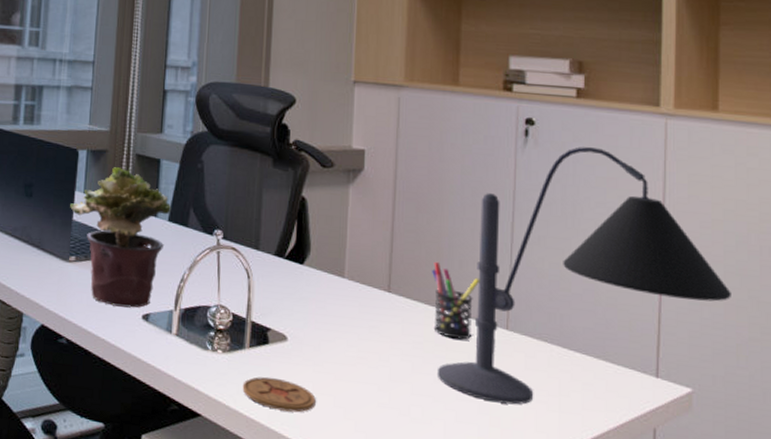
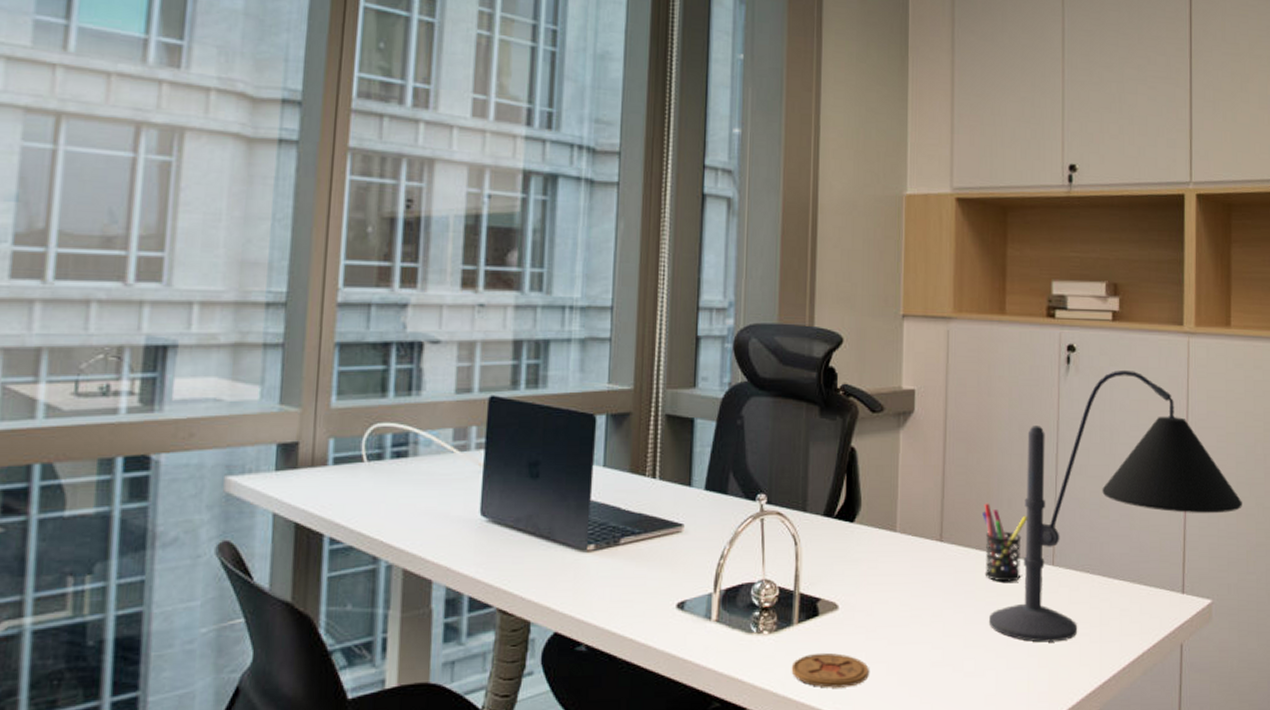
potted plant: present [70,167,172,308] -> none [587,432,709,598]

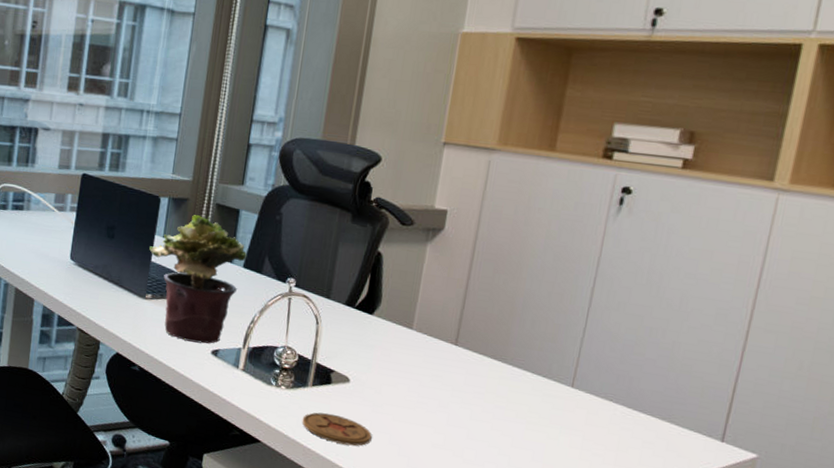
potted plant: none [587,432,709,598] -> present [149,215,248,344]
pen holder: present [982,503,1027,582] -> none [497,320,550,394]
desk lamp: present [988,369,1242,643] -> none [494,217,818,456]

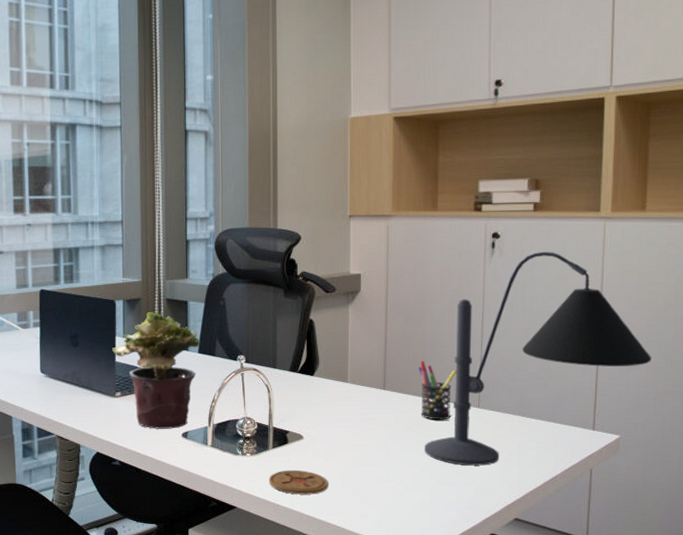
desk lamp: none [494,217,818,456] -> present [424,251,651,466]
pen holder: none [497,320,550,394] -> present [418,360,456,420]

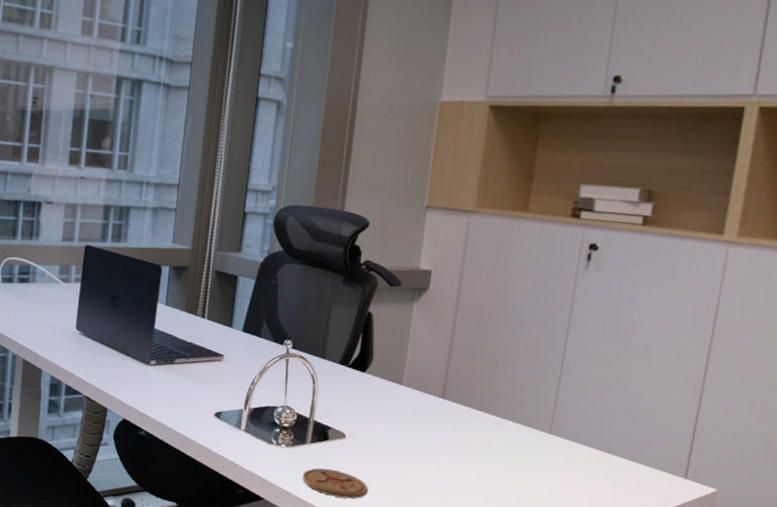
potted plant: present [112,312,200,429] -> none [152,282,246,407]
pen holder: present [418,360,456,420] -> none [481,372,529,442]
desk lamp: present [424,251,651,466] -> none [480,271,768,498]

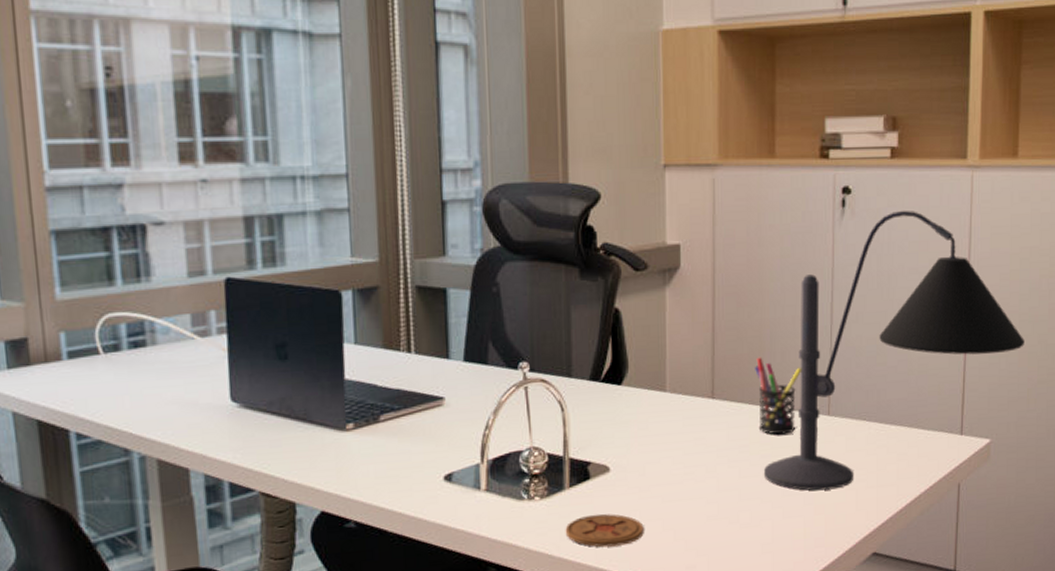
desk lamp: none [480,271,768,498] -> present [763,210,1024,491]
pen holder: none [481,372,529,442] -> present [755,357,801,435]

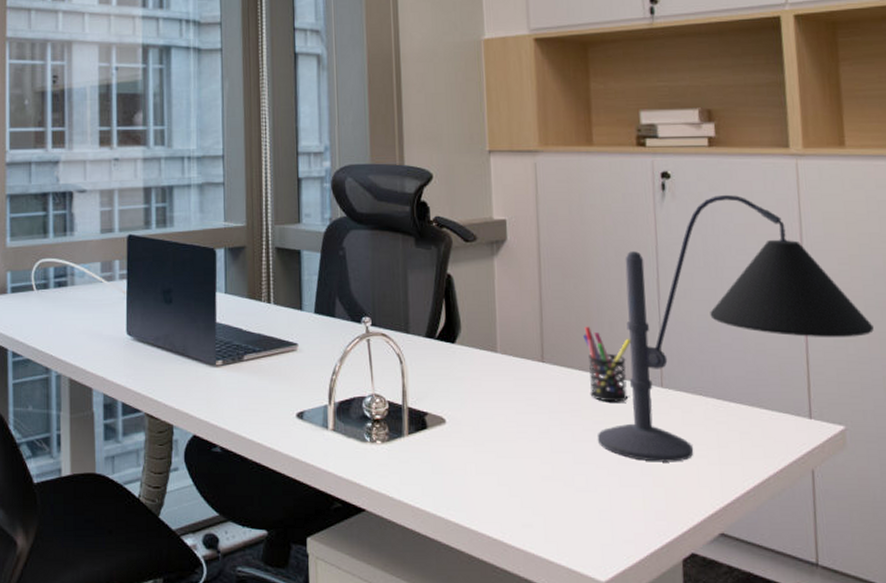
coaster: present [565,514,644,548] -> none [405,462,480,496]

